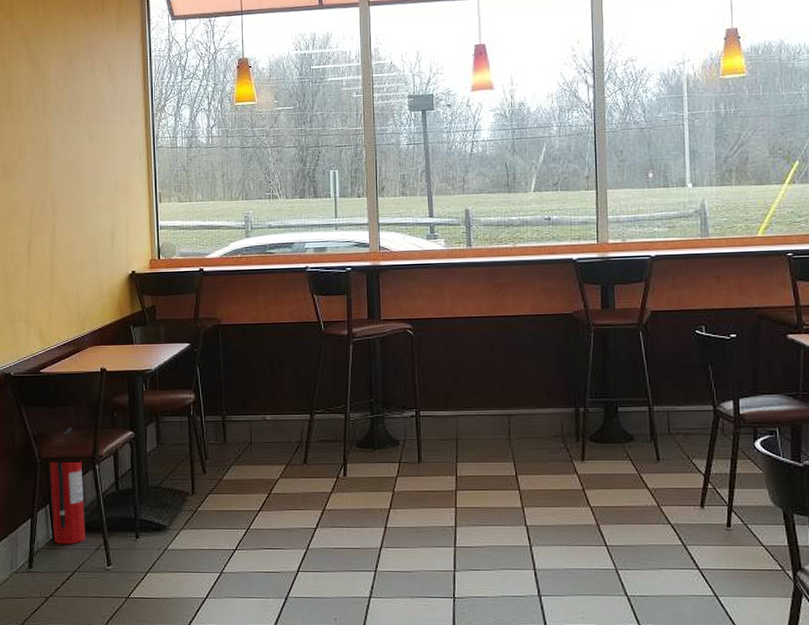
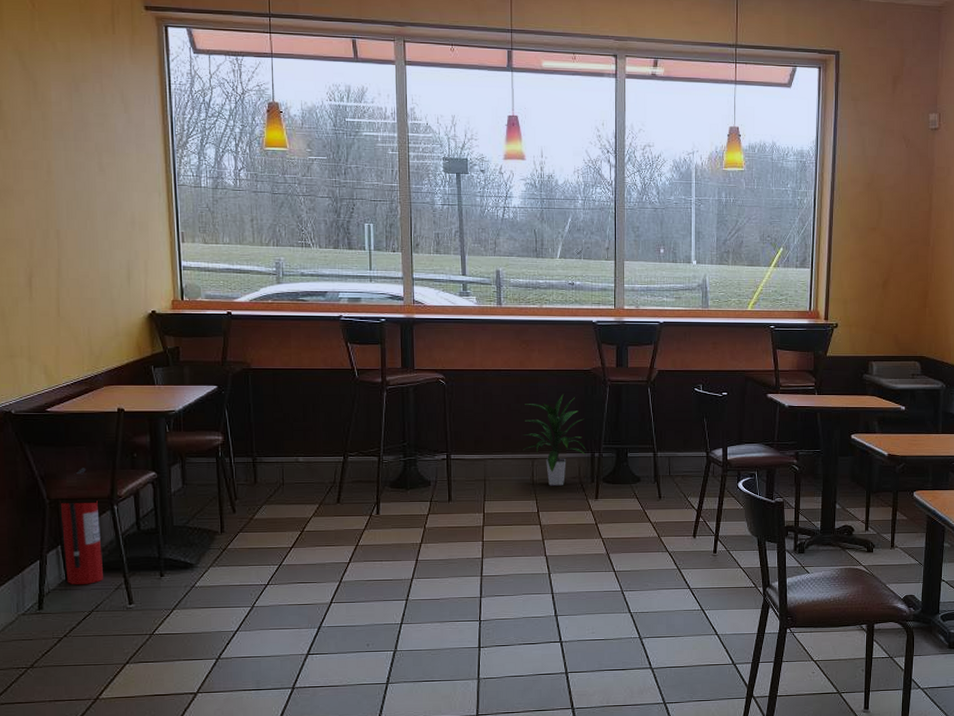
indoor plant: none [496,341,570,446] -> present [522,393,587,486]

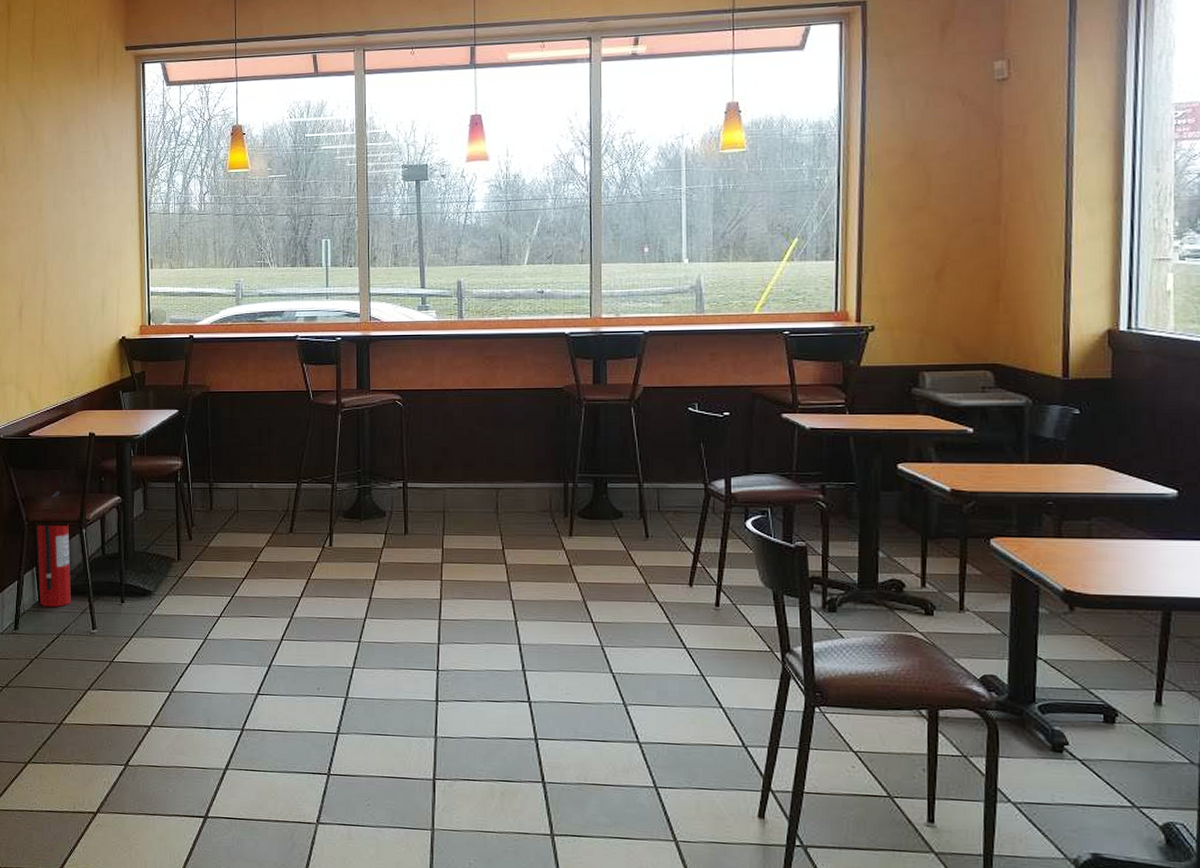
indoor plant: present [522,393,587,486] -> none [485,415,559,520]

